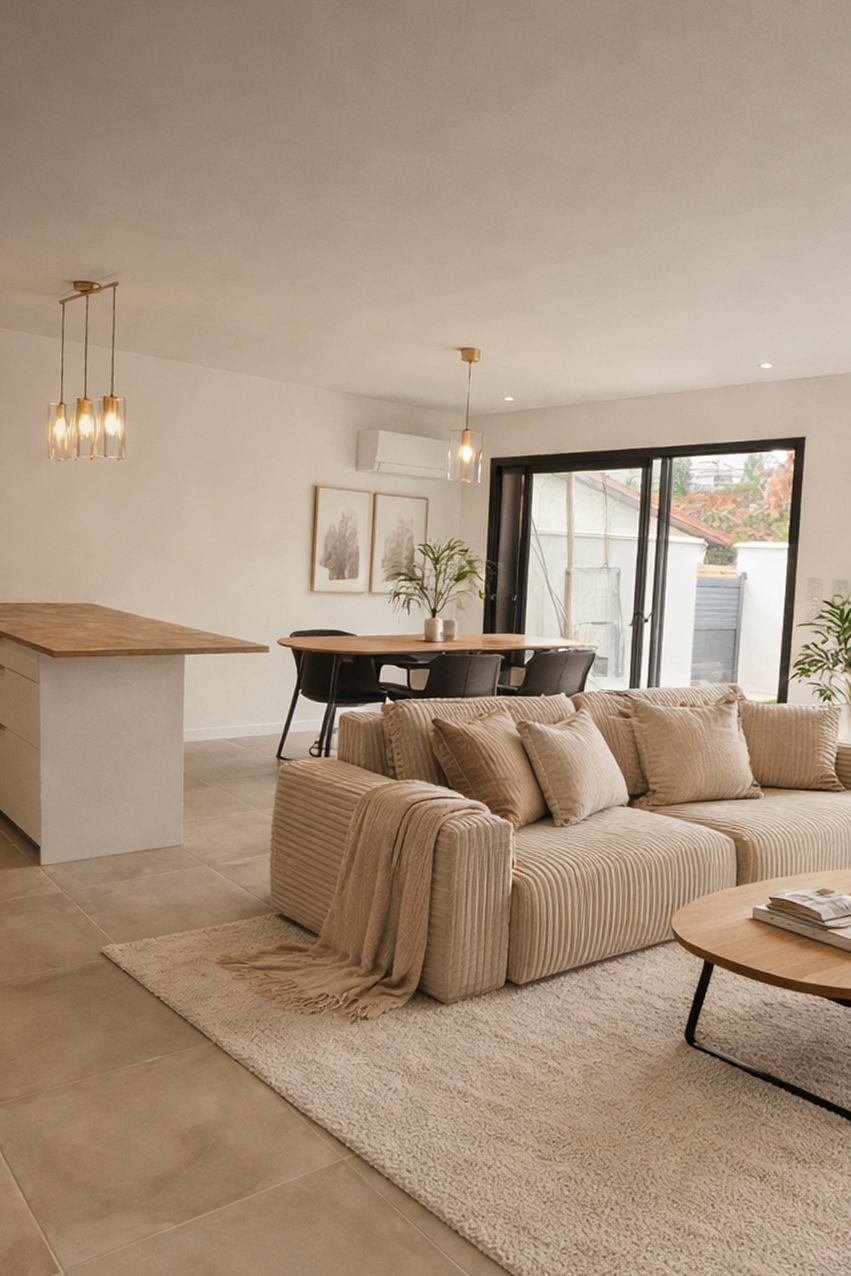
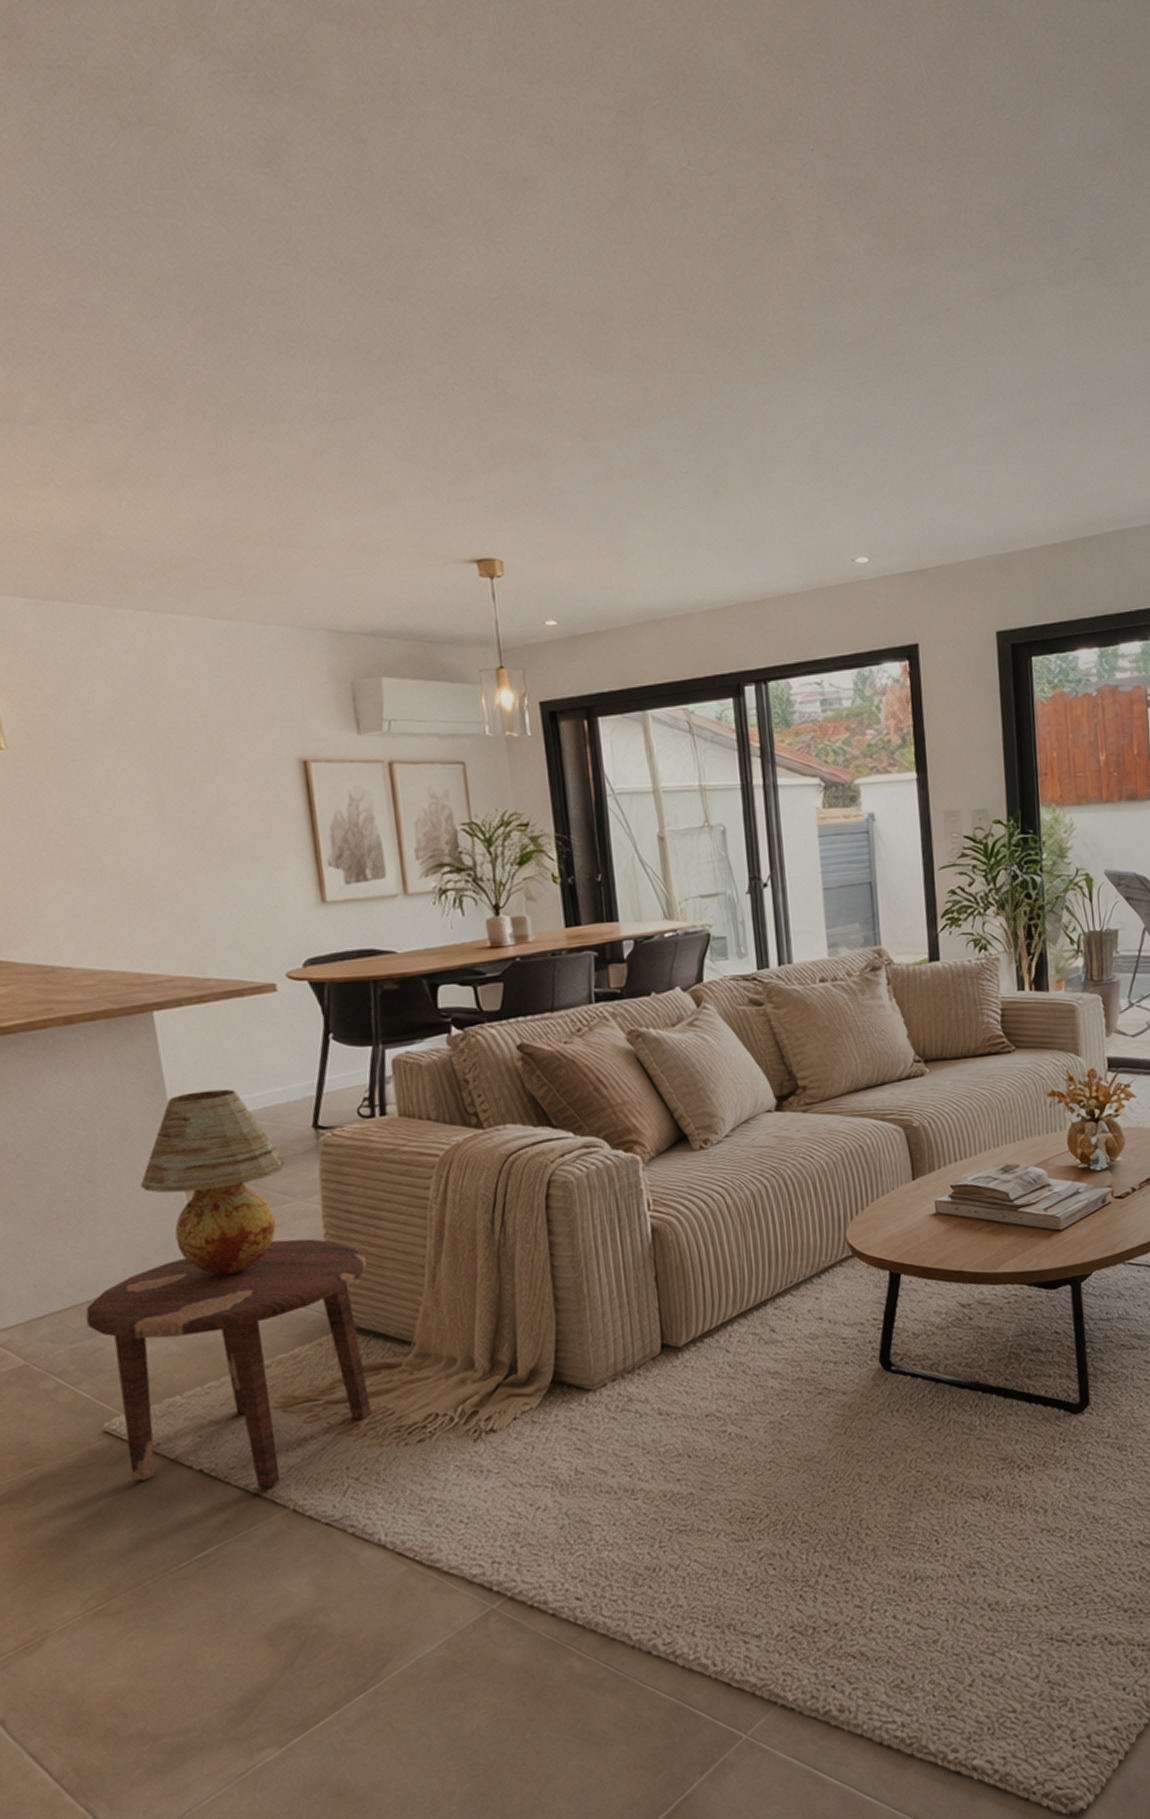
side table: none [104,837,297,1022] -> present [85,1238,371,1488]
table lamp: none [155,717,255,856] -> present [140,1089,288,1275]

